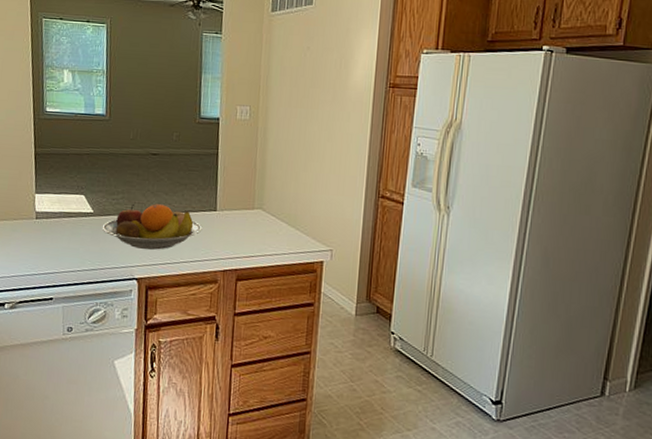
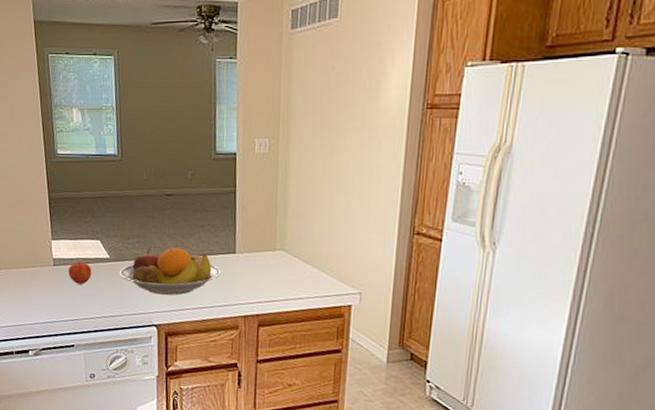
apple: none [51,215,75,238] -> present [68,261,92,284]

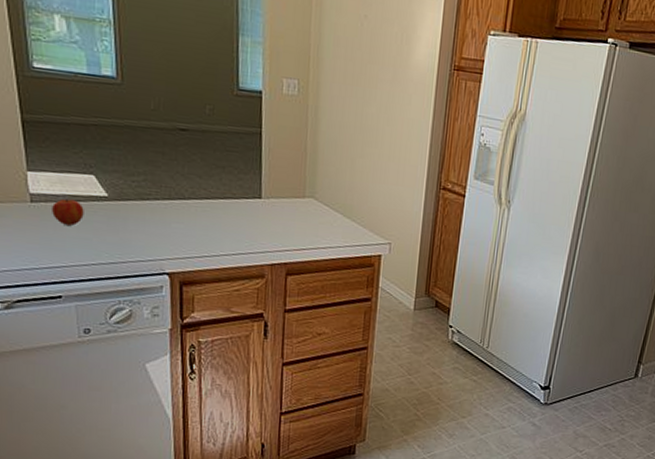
fruit bowl: present [119,247,221,295] -> none [120,188,245,241]

